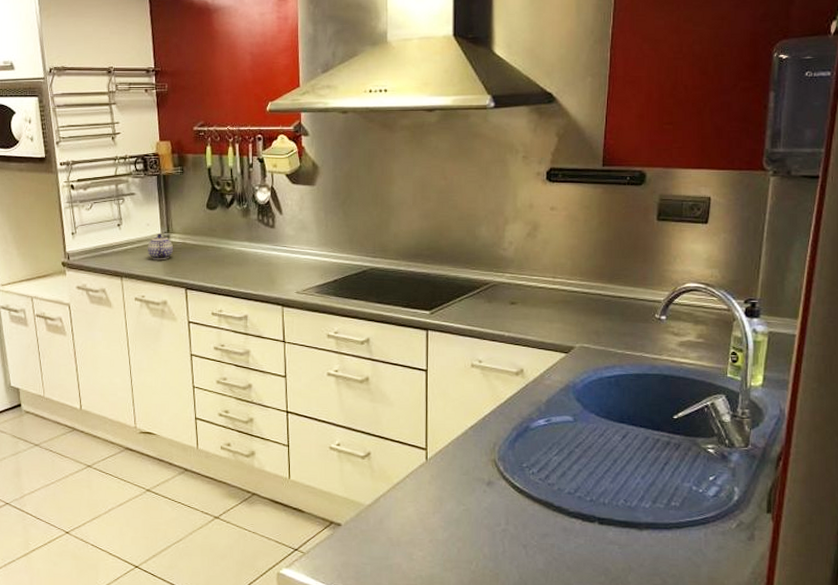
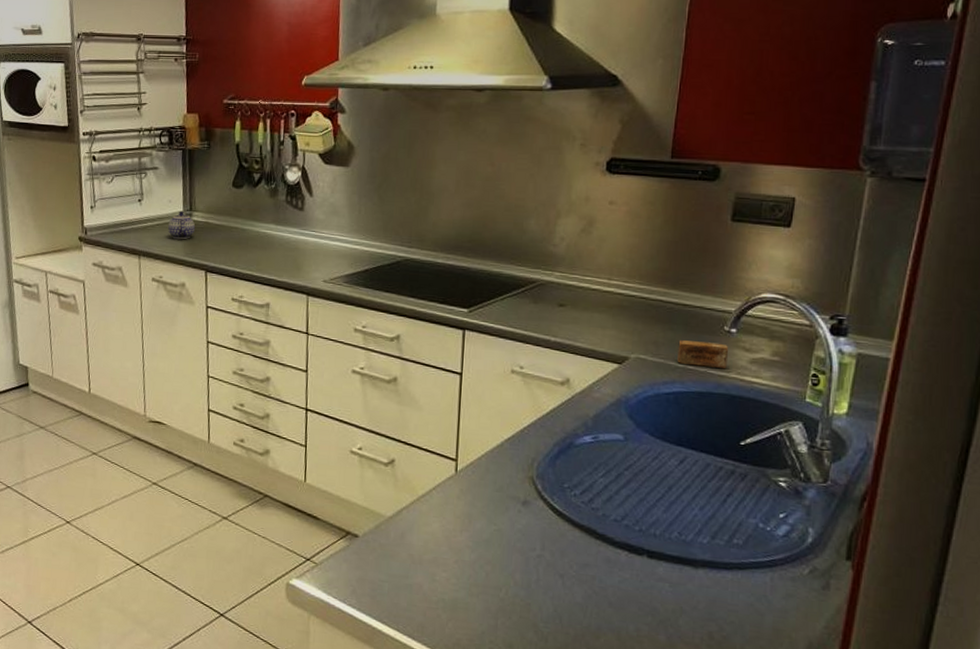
soap bar: none [616,329,660,351] -> present [677,340,729,368]

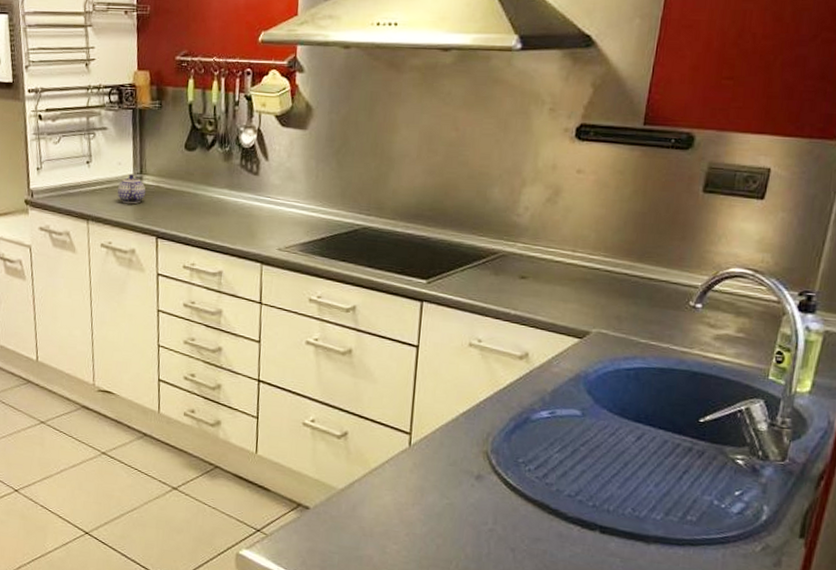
soap bar: present [677,340,729,368] -> none [639,315,693,344]

